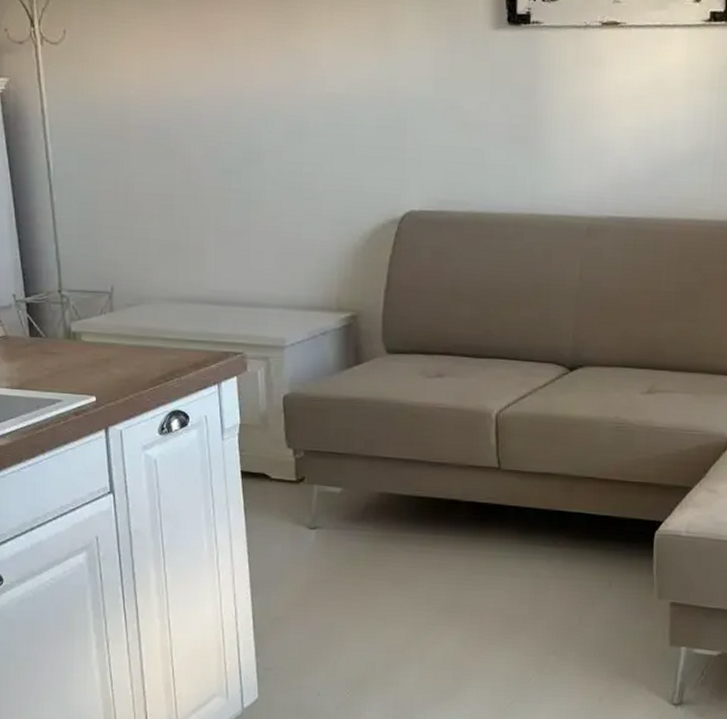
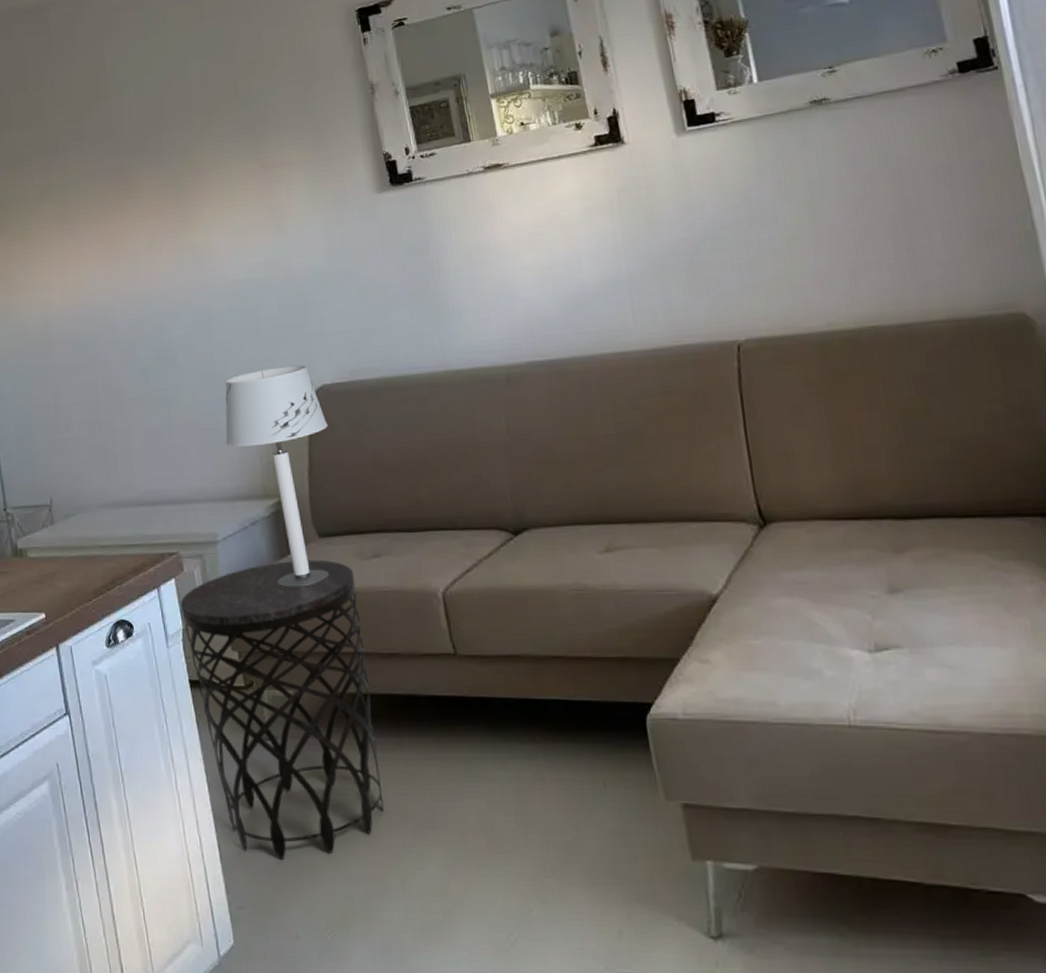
side table: none [240,371,416,631] -> present [180,559,384,860]
table lamp: none [305,186,411,397] -> present [224,365,329,589]

